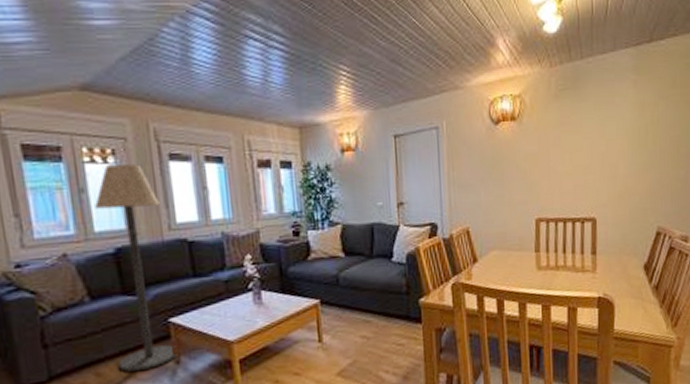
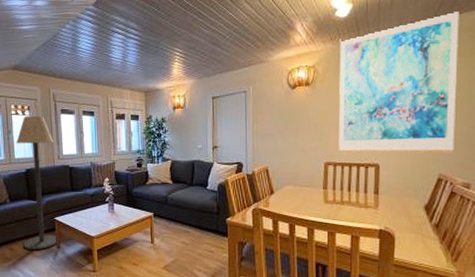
wall art: none [549,34,675,206] -> present [338,12,459,154]

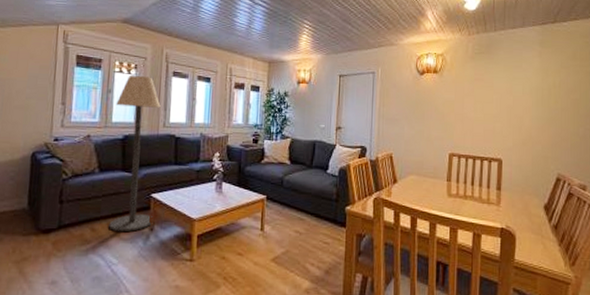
wall art: present [338,12,459,154] -> none [463,18,576,154]

